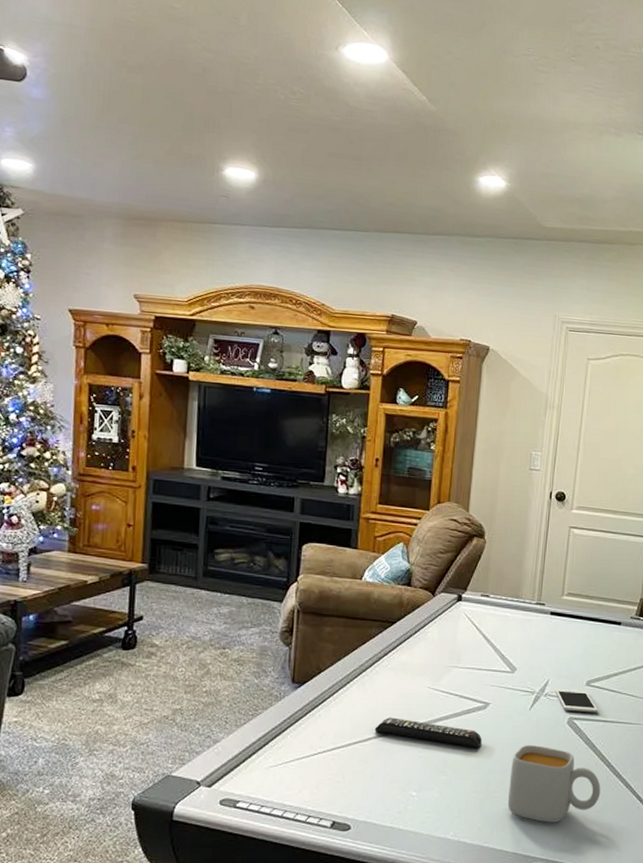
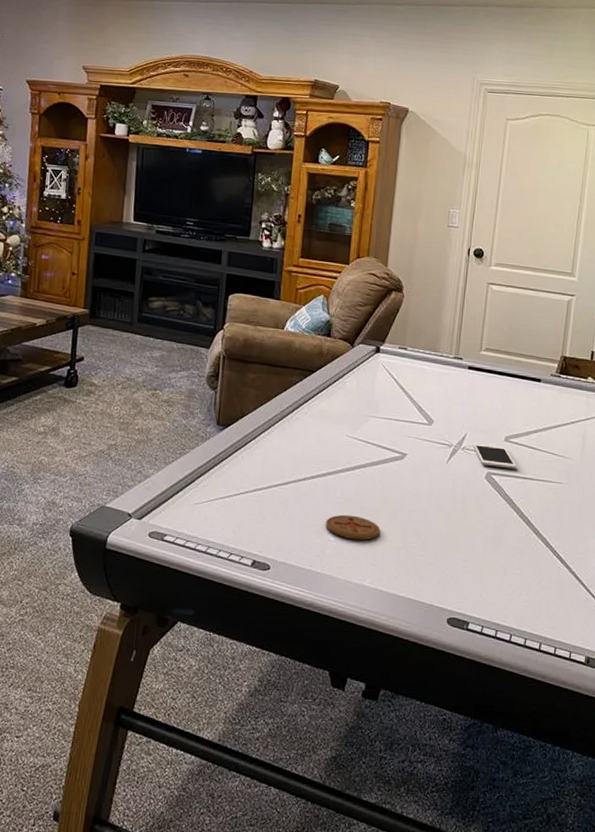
remote control: present [374,717,482,748] -> none [294,463,399,498]
coaster: none [408,768,464,793] -> present [326,514,381,541]
mug: present [508,745,601,823] -> none [425,497,520,578]

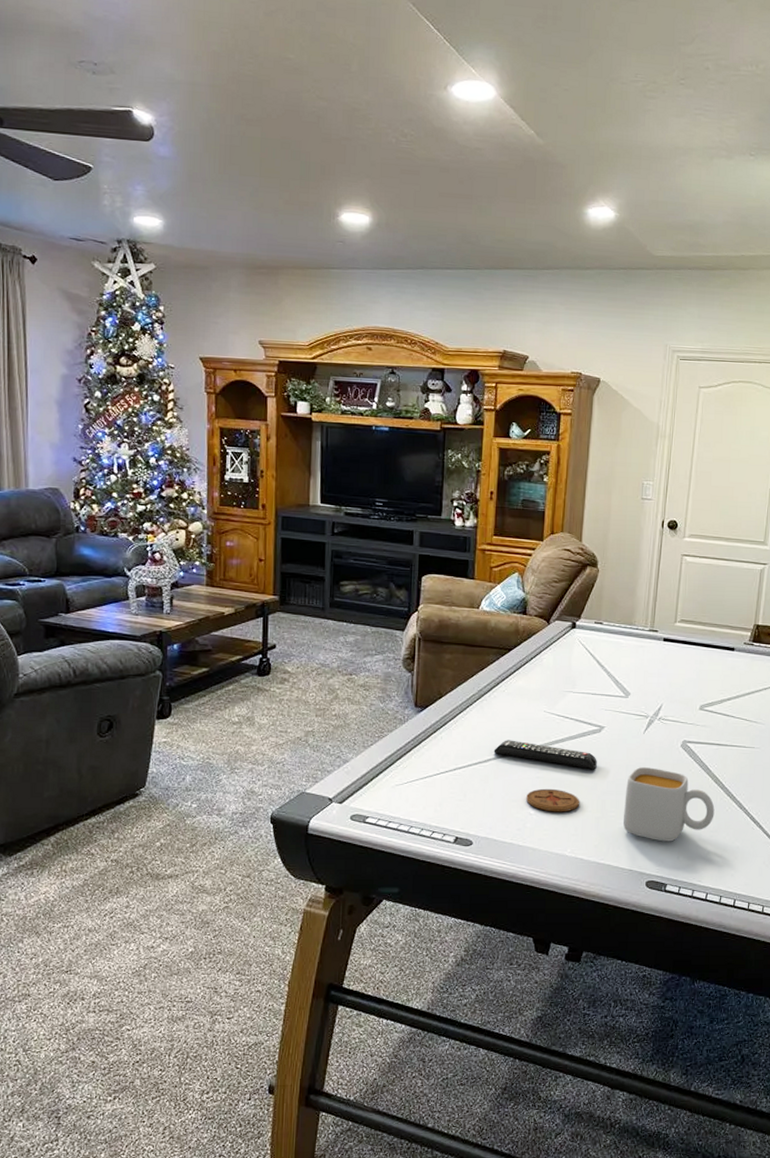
remote control: none [294,463,399,498] -> present [493,740,597,770]
mug: none [425,497,520,578] -> present [623,767,715,842]
cell phone: present [473,442,517,469] -> none [668,712,711,737]

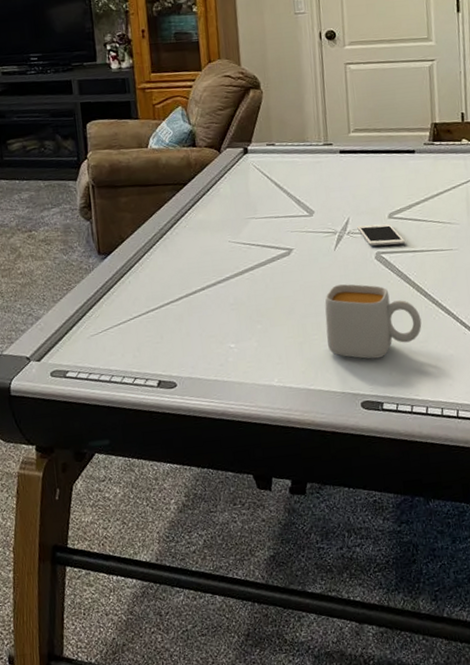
remote control: present [493,740,597,770] -> none [184,274,292,295]
coaster: present [526,788,580,812] -> none [224,318,280,343]
cell phone: none [668,712,711,737] -> present [357,223,405,246]

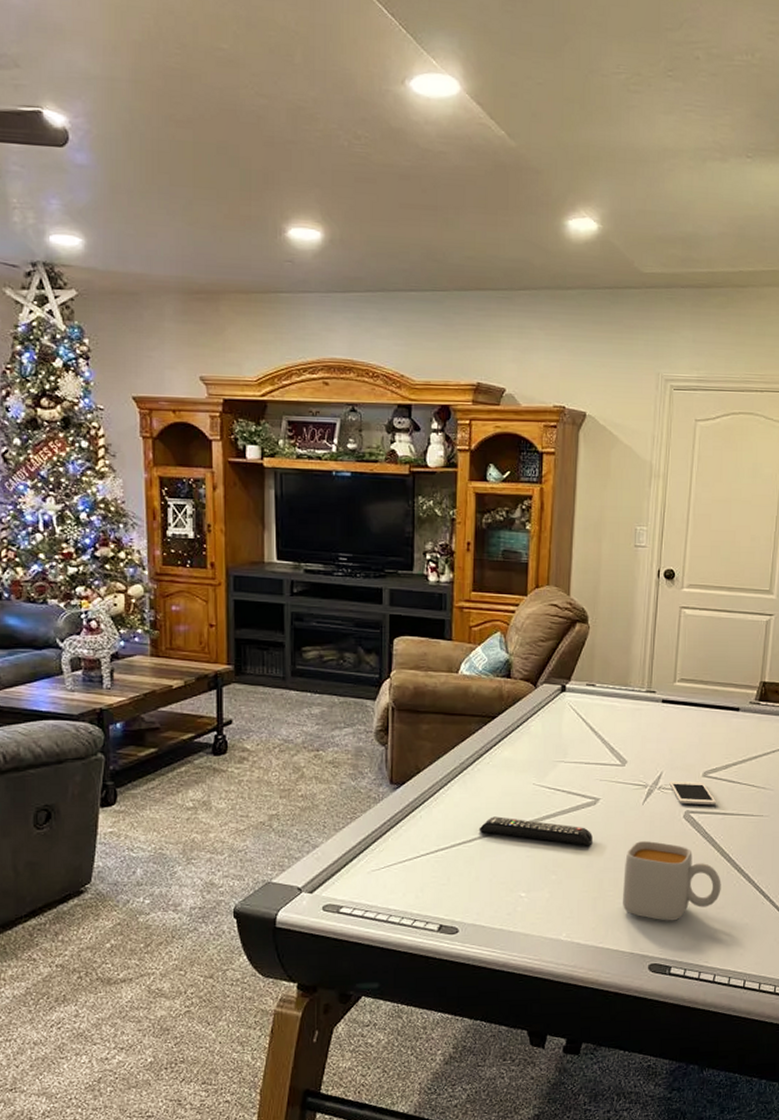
remote control: none [184,274,292,295] -> present [479,816,593,846]

